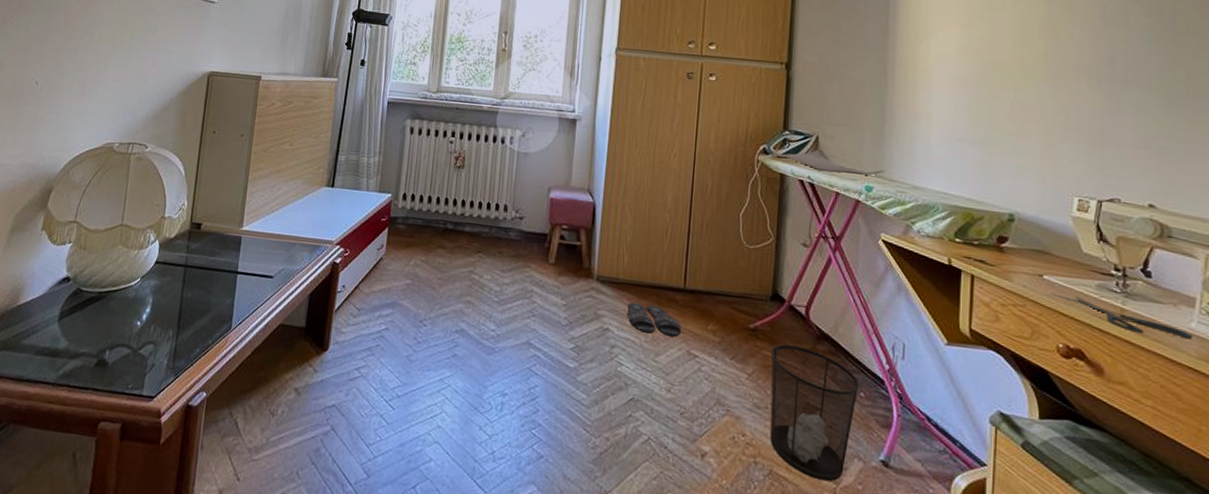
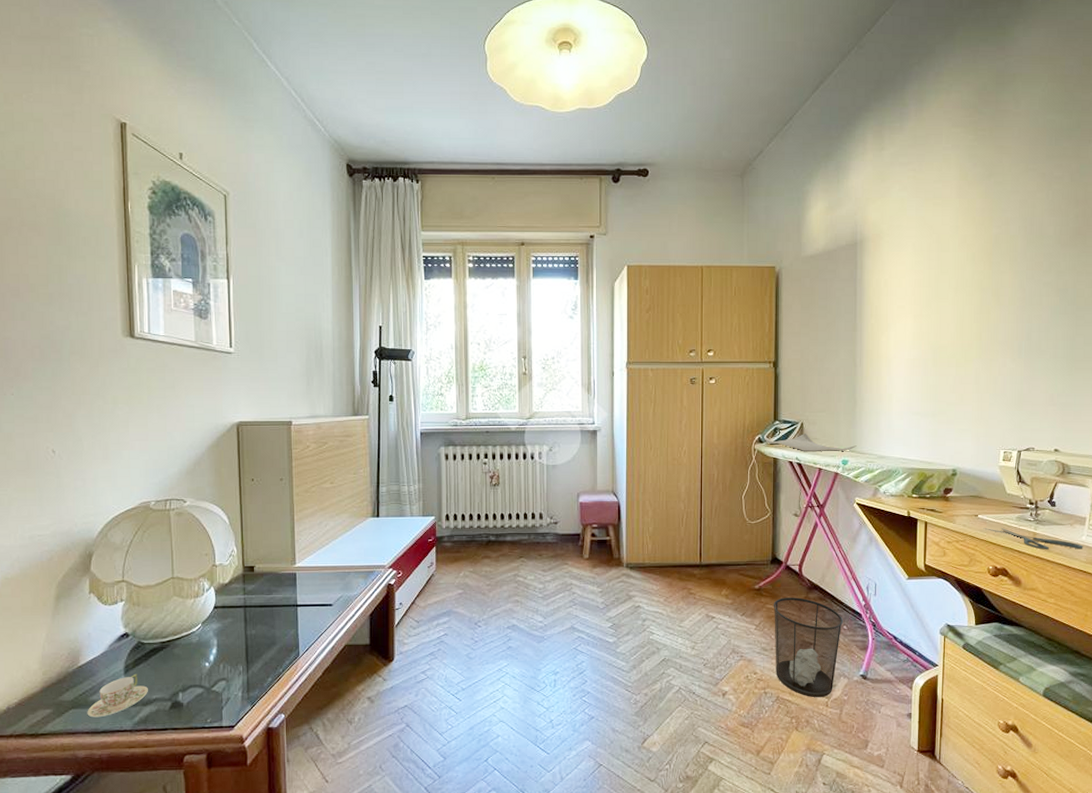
teacup: none [16,322,78,365] -> present [87,673,148,718]
slippers: present [626,303,681,337] -> none [653,582,699,605]

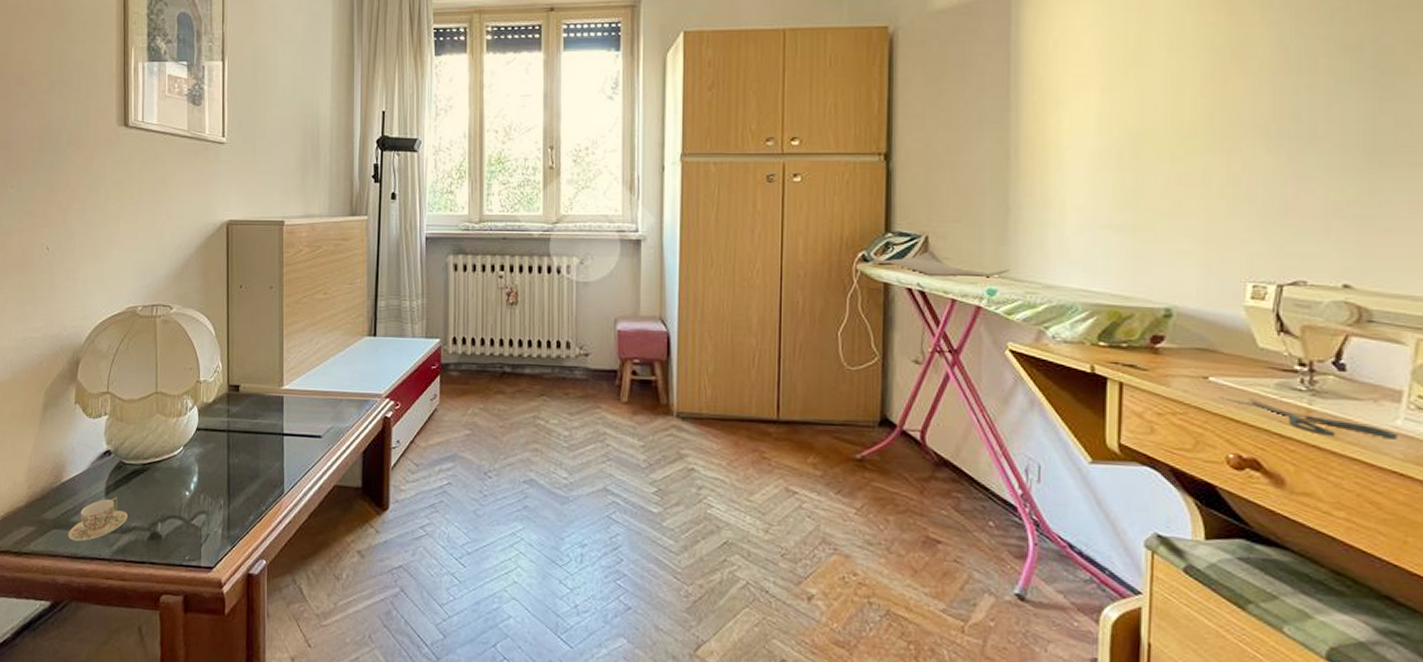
waste bin: present [773,597,844,698] -> none [882,474,989,620]

